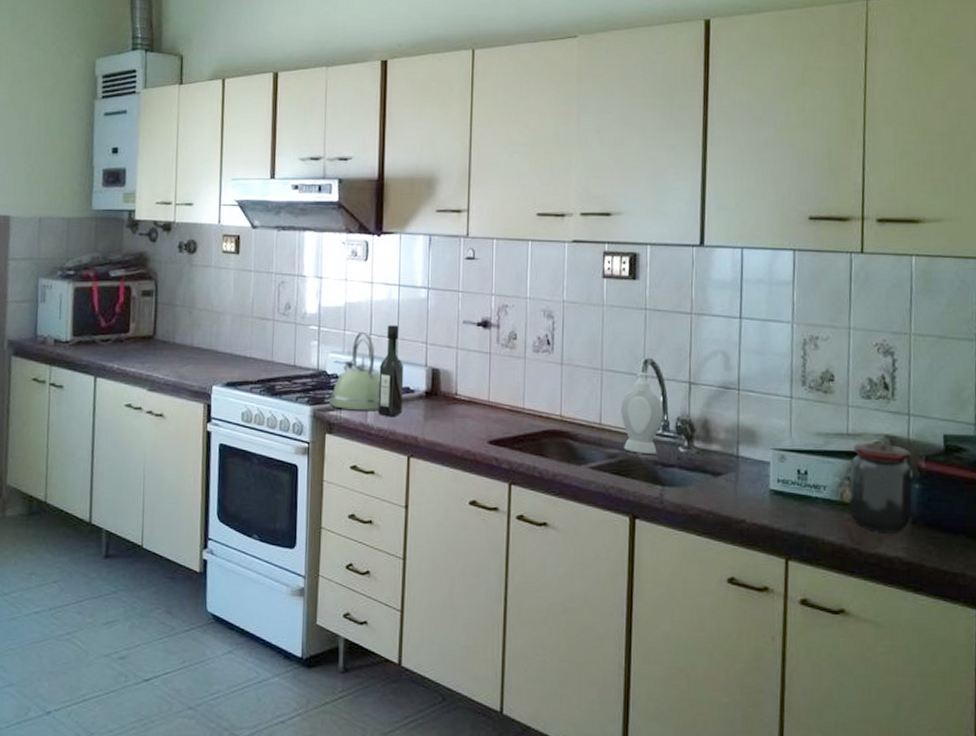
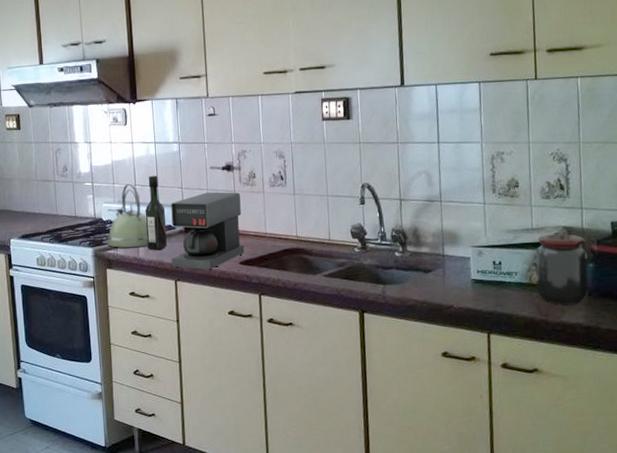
coffee maker: none [405,351,497,449] -> present [171,192,245,271]
soap bottle: present [621,372,662,455] -> none [345,194,380,261]

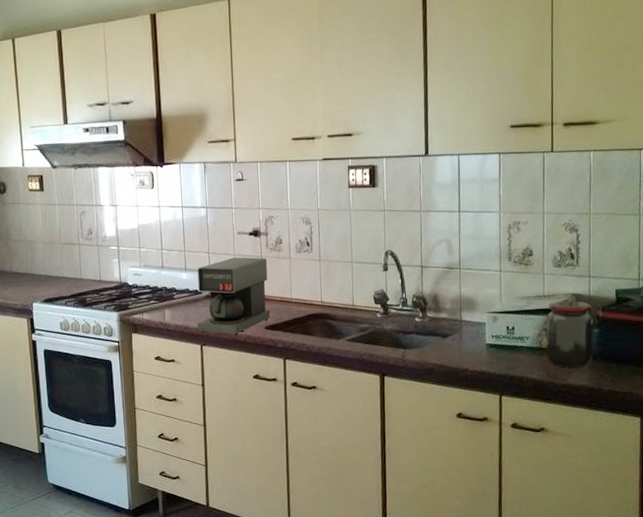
kettle: present [107,183,148,249] -> none [132,247,174,313]
bottle: present [145,175,167,251] -> none [171,239,193,315]

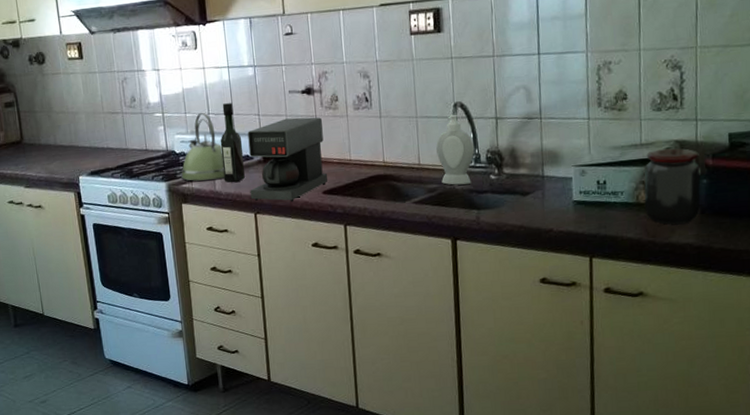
kettle: none [132,247,174,313] -> present [181,112,225,182]
bottle: none [171,239,193,315] -> present [220,102,245,183]
soap bottle: none [368,261,402,326] -> present [436,114,474,185]

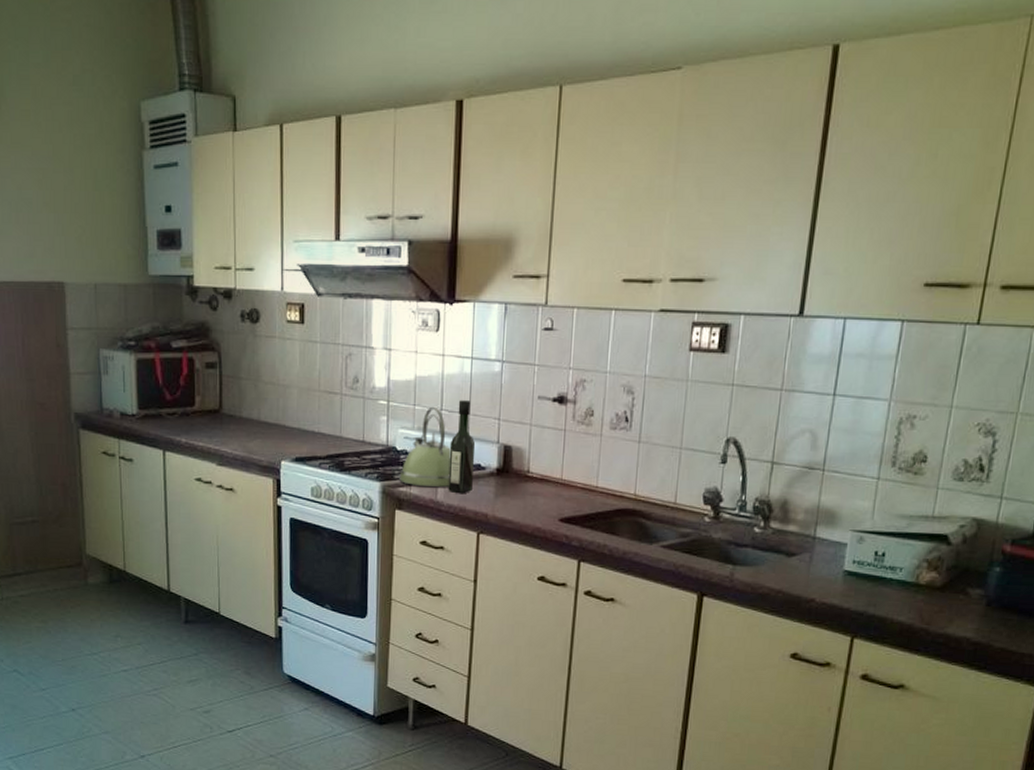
coffee maker: present [247,117,328,202] -> none [475,428,572,526]
soap bottle: present [436,114,474,185] -> none [697,451,741,535]
jar: present [644,148,701,225] -> none [923,525,997,614]

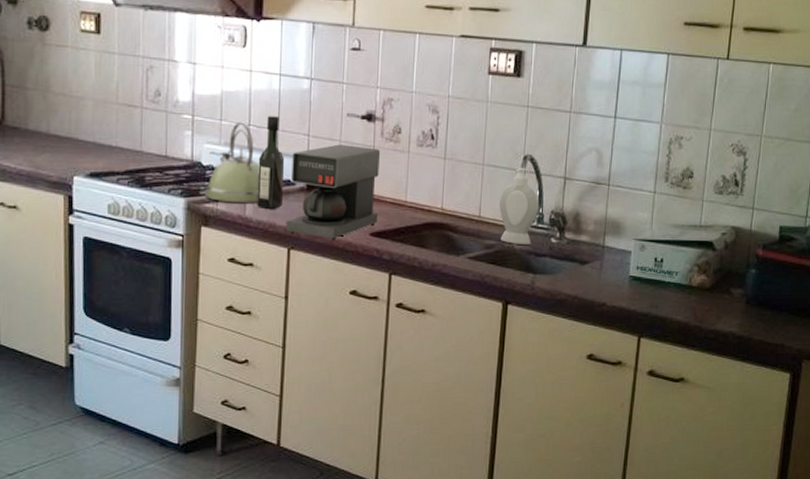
coffee maker: none [475,428,572,526] -> present [285,144,381,241]
soap bottle: none [697,451,741,535] -> present [499,167,538,246]

